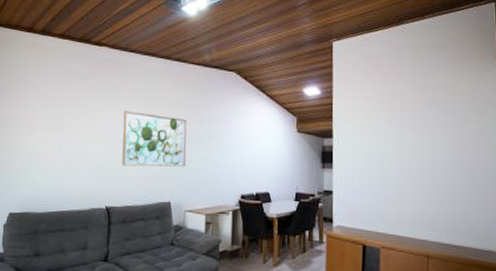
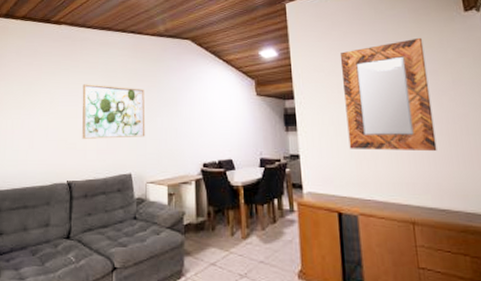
home mirror: none [379,85,458,194] -> present [340,37,437,152]

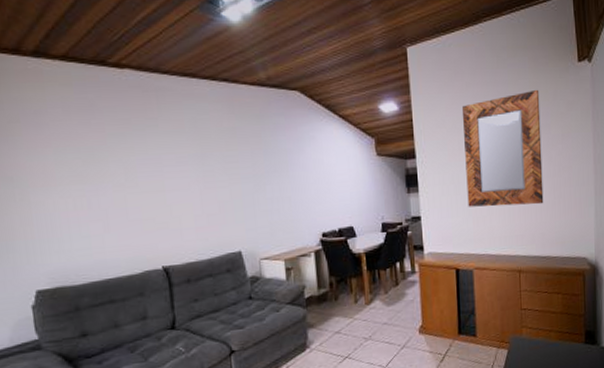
wall art: present [82,84,146,139] -> none [166,148,254,216]

